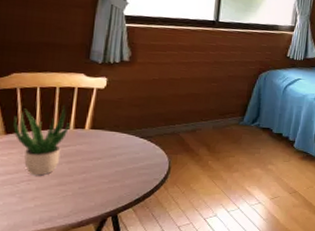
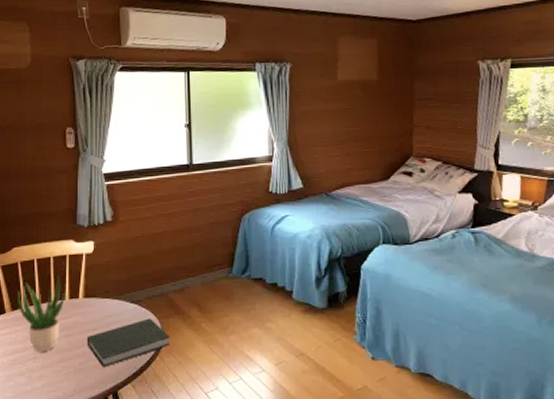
book: none [89,153,176,193] -> present [86,318,170,368]

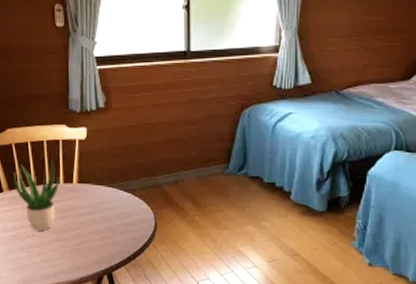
book: present [86,318,170,368] -> none [81,207,163,250]

